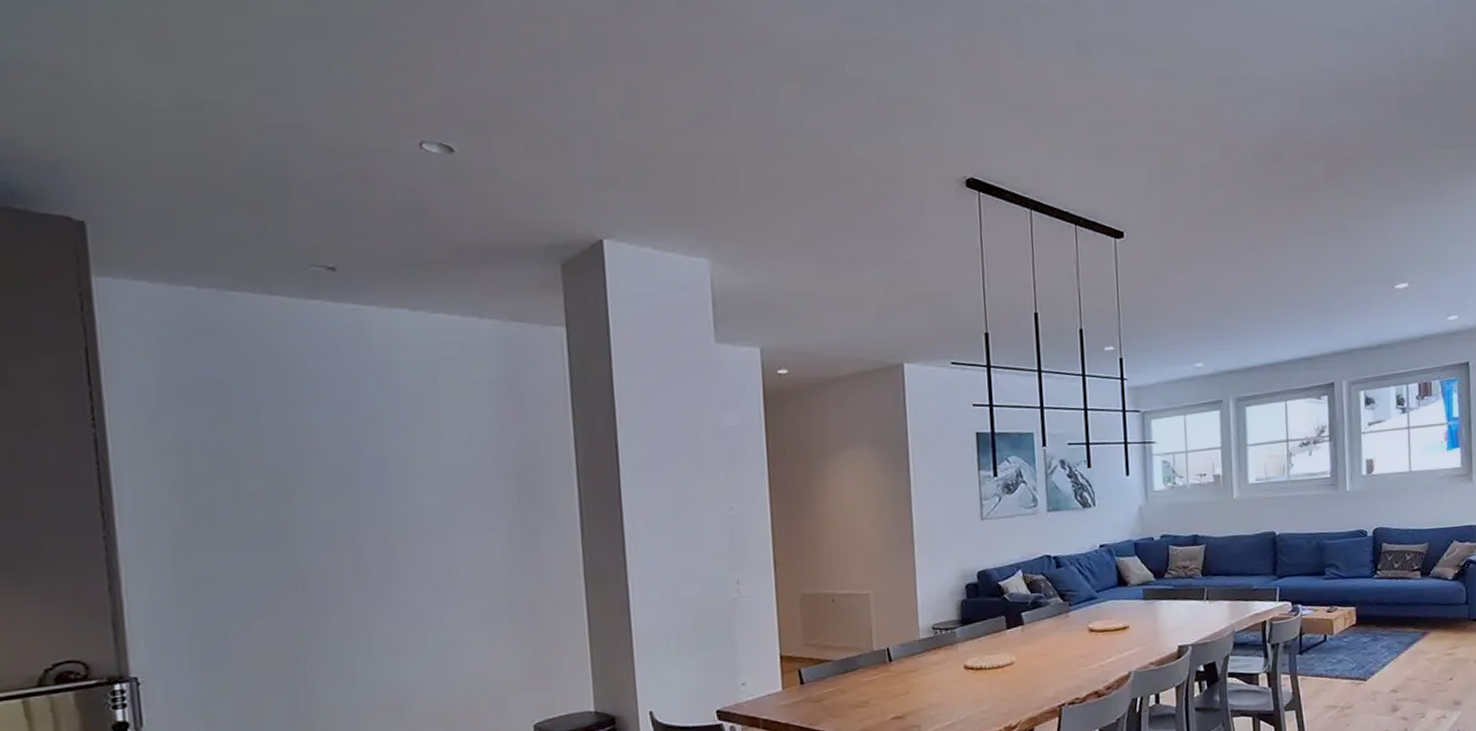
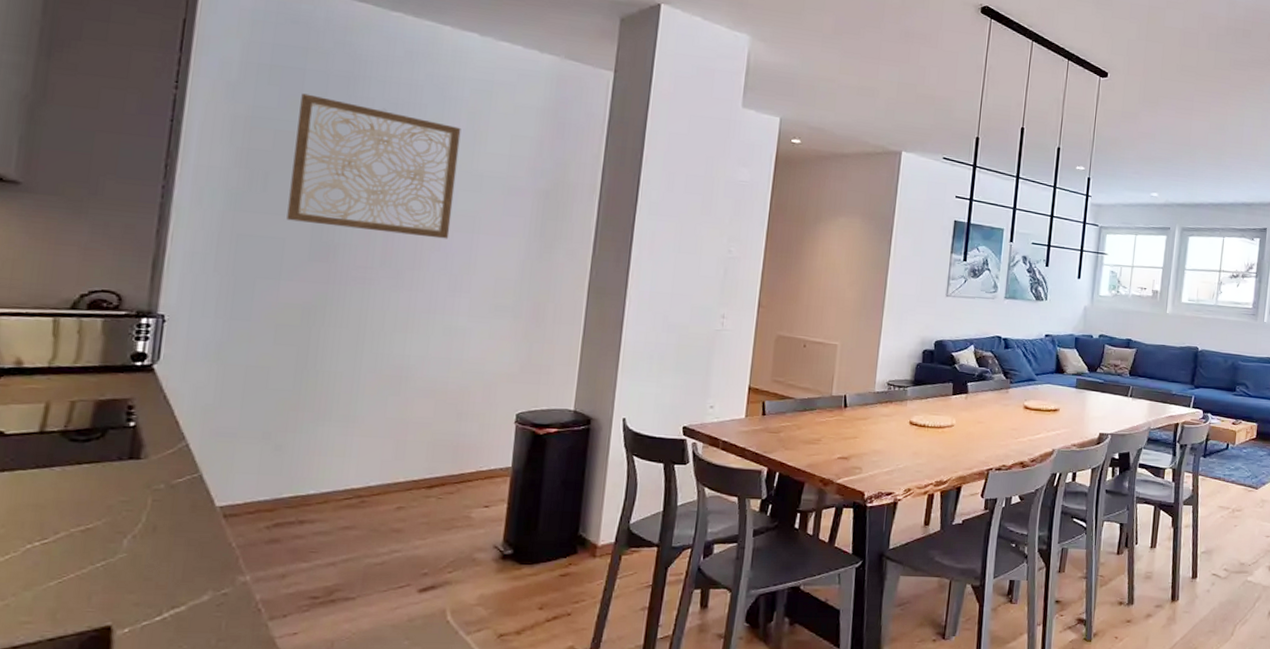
wall art: none [230,409,422,553] -> present [286,93,461,239]

